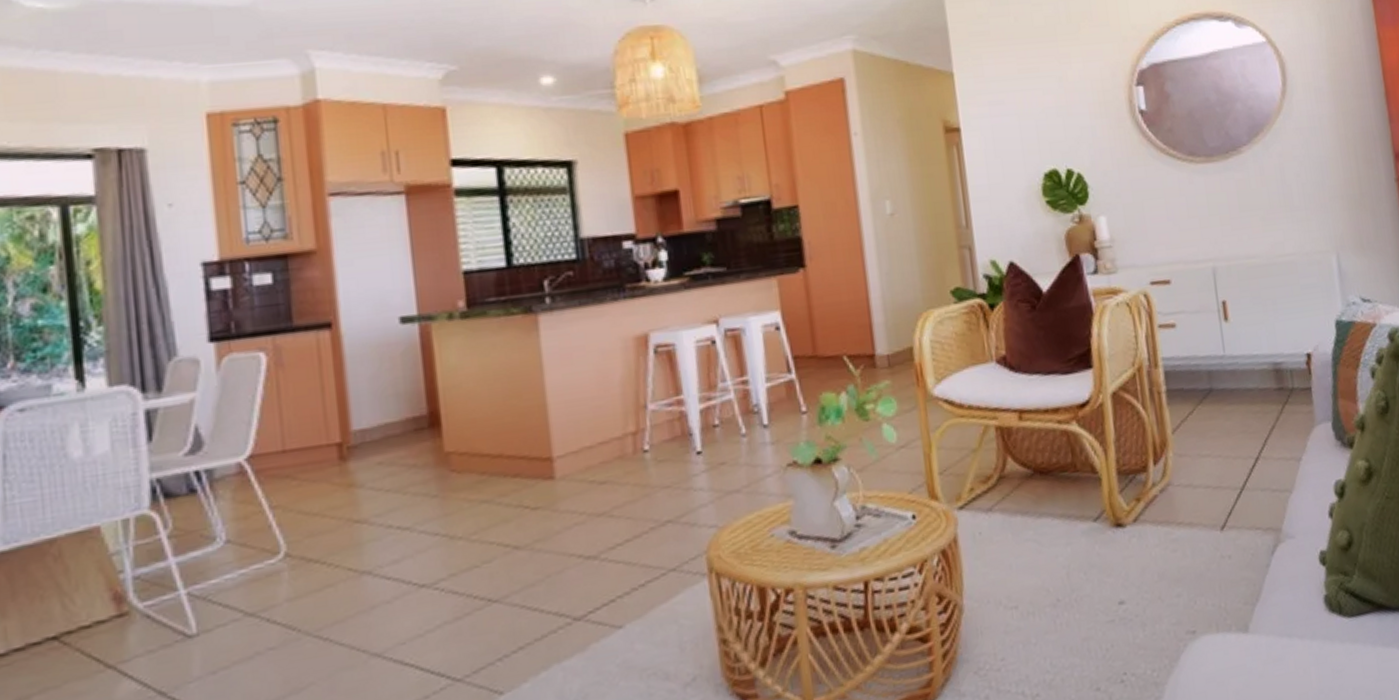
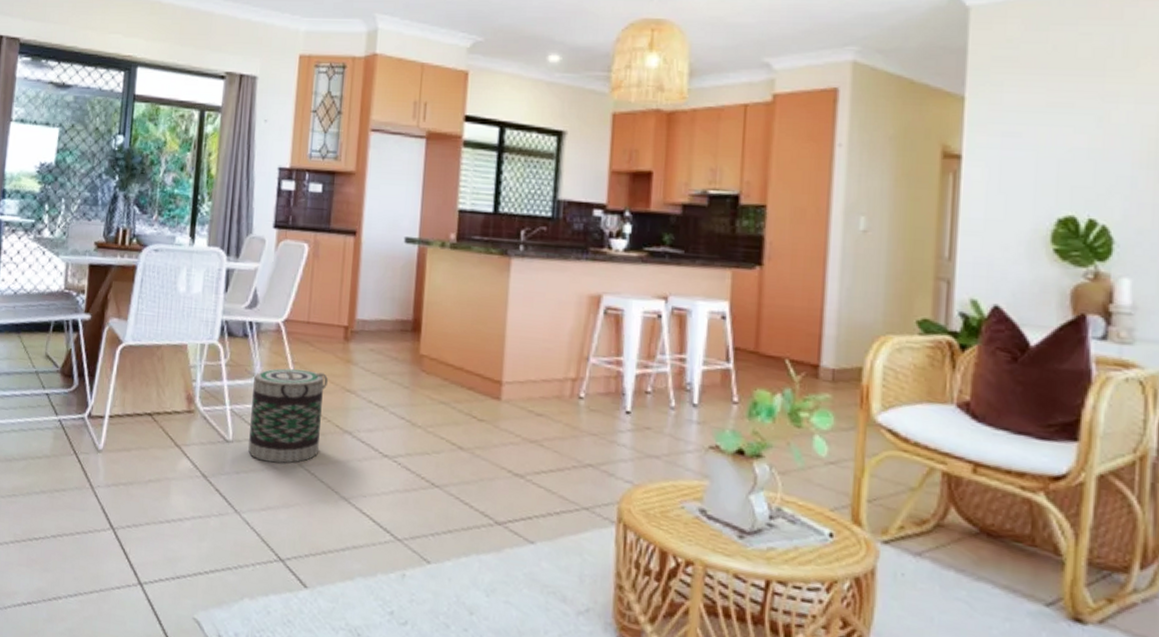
basket: none [216,509,329,647] -> present [248,368,328,464]

